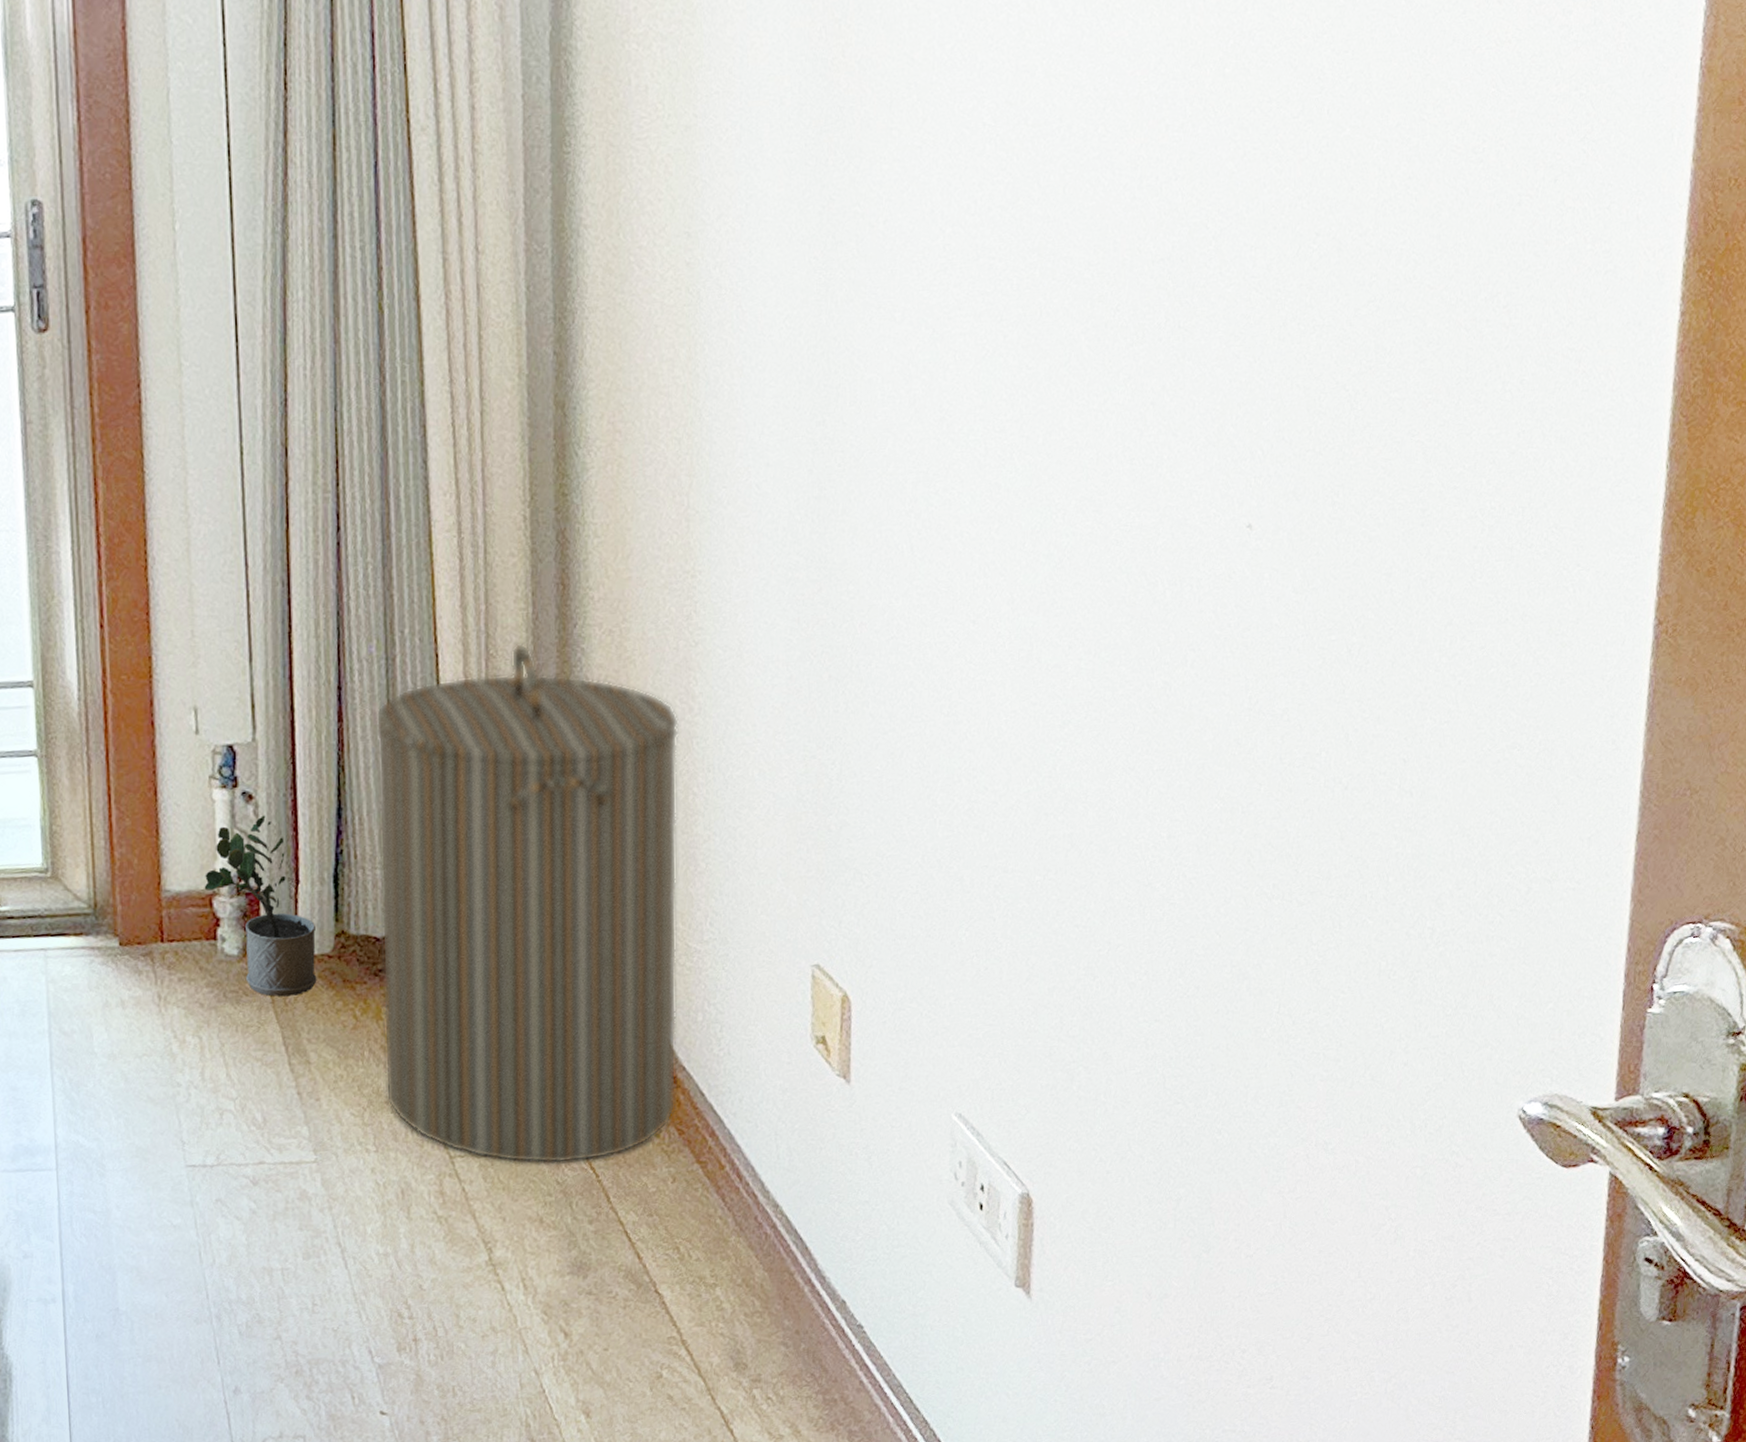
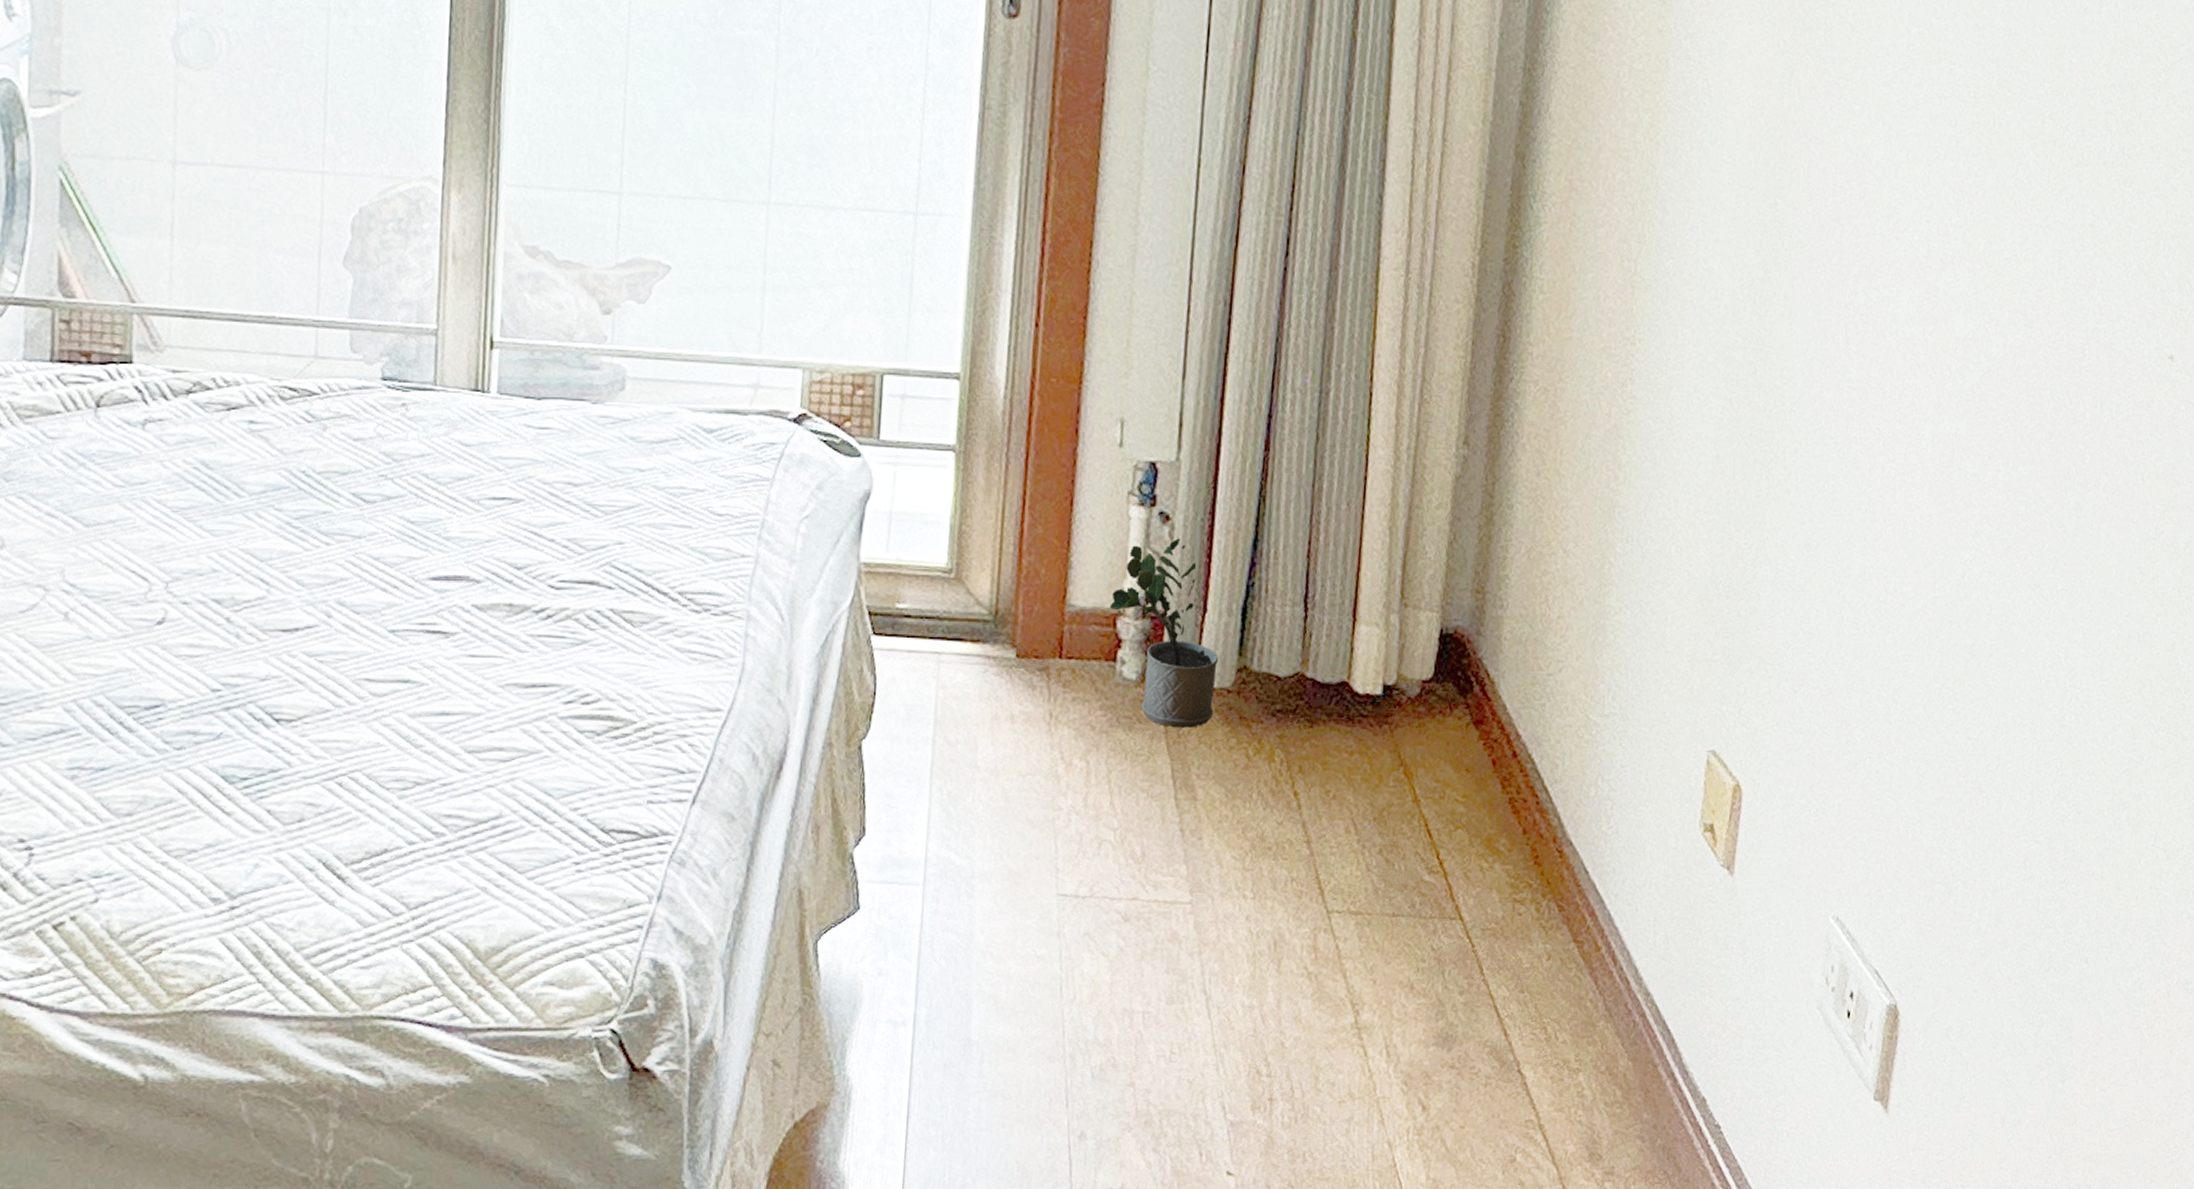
laundry hamper: present [376,642,679,1164] -> none [1269,391,1603,930]

